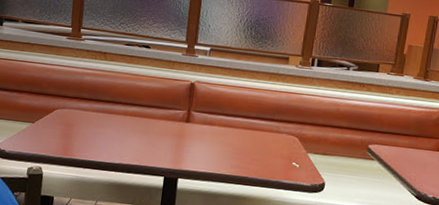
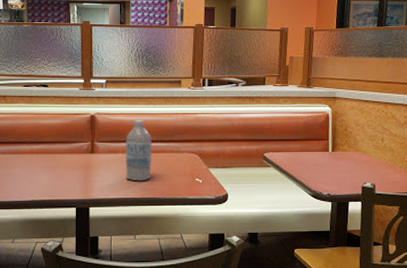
water bottle: none [219,92,251,159] -> present [126,120,153,182]

